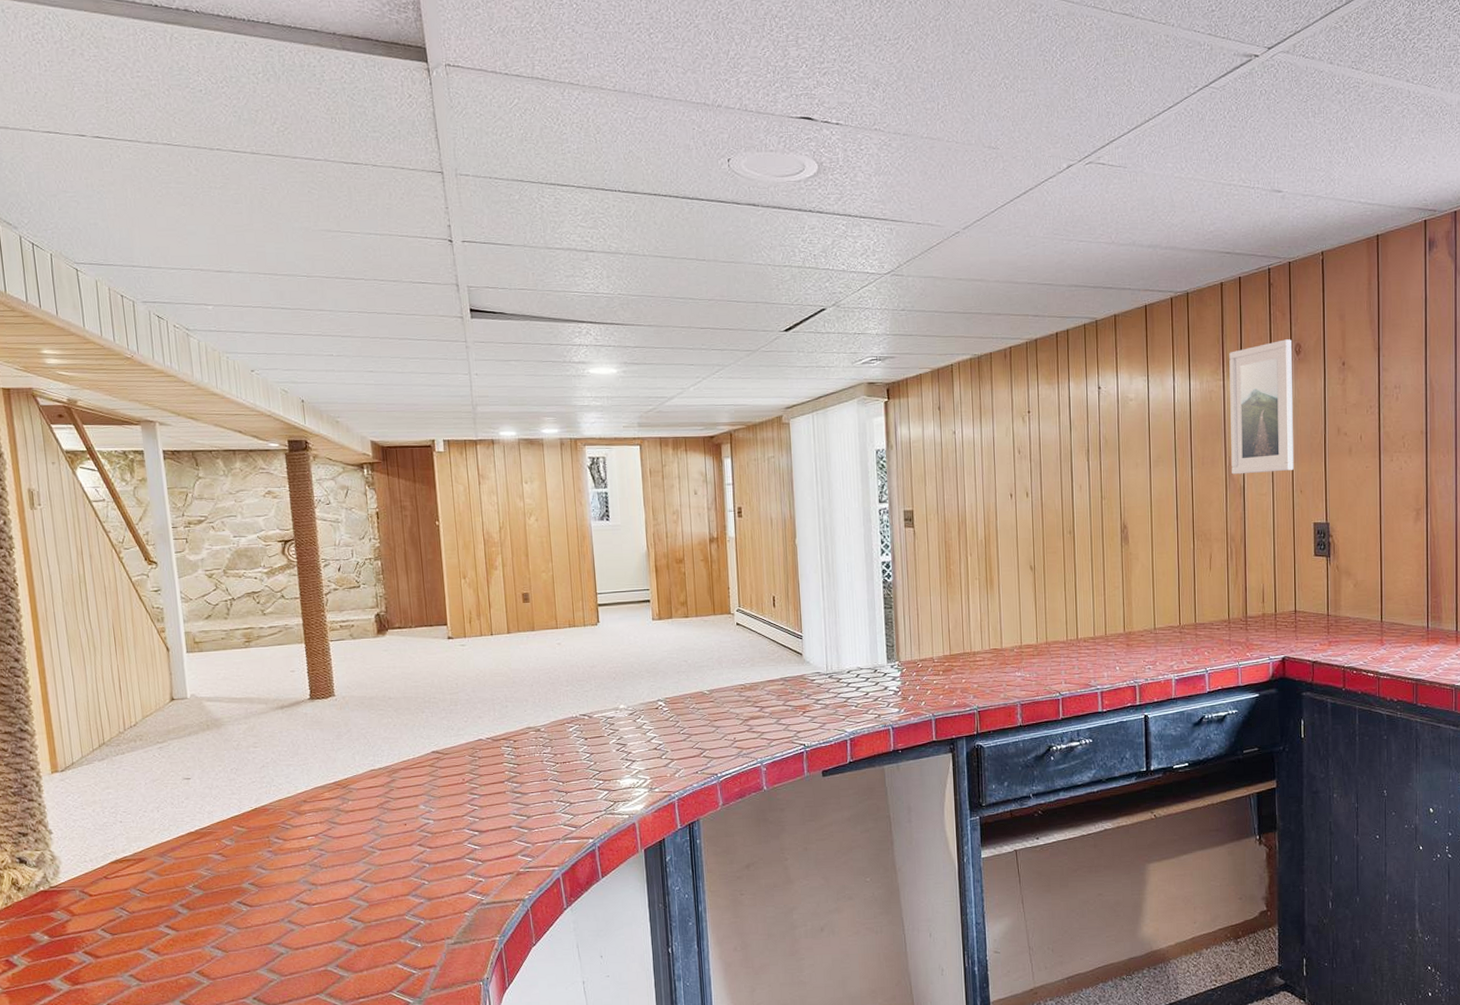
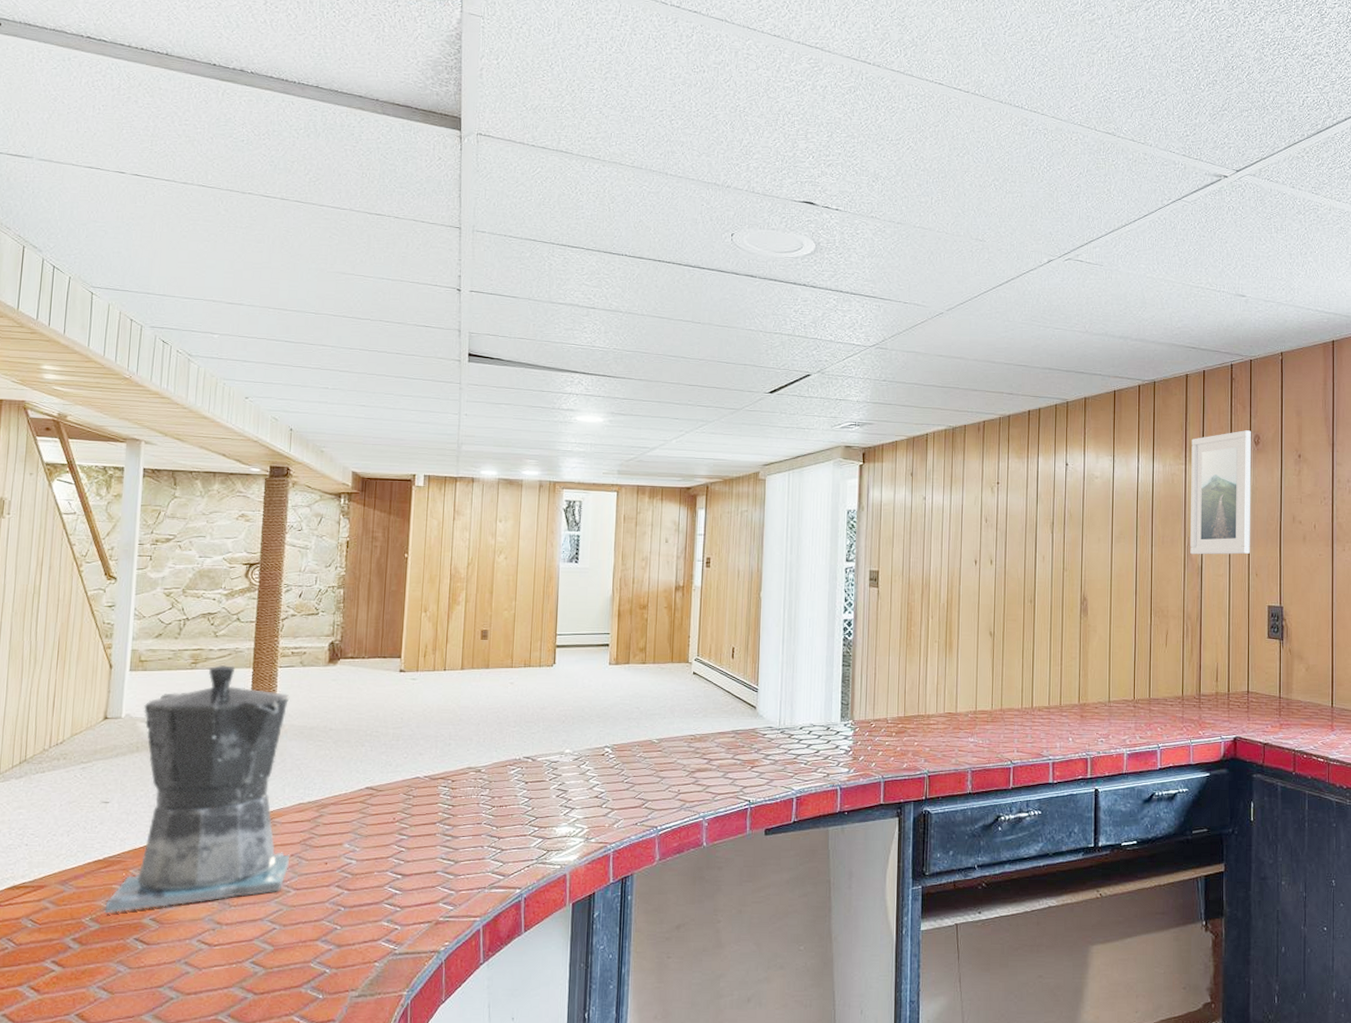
coffee maker: none [205,641,371,881] -> present [104,664,290,914]

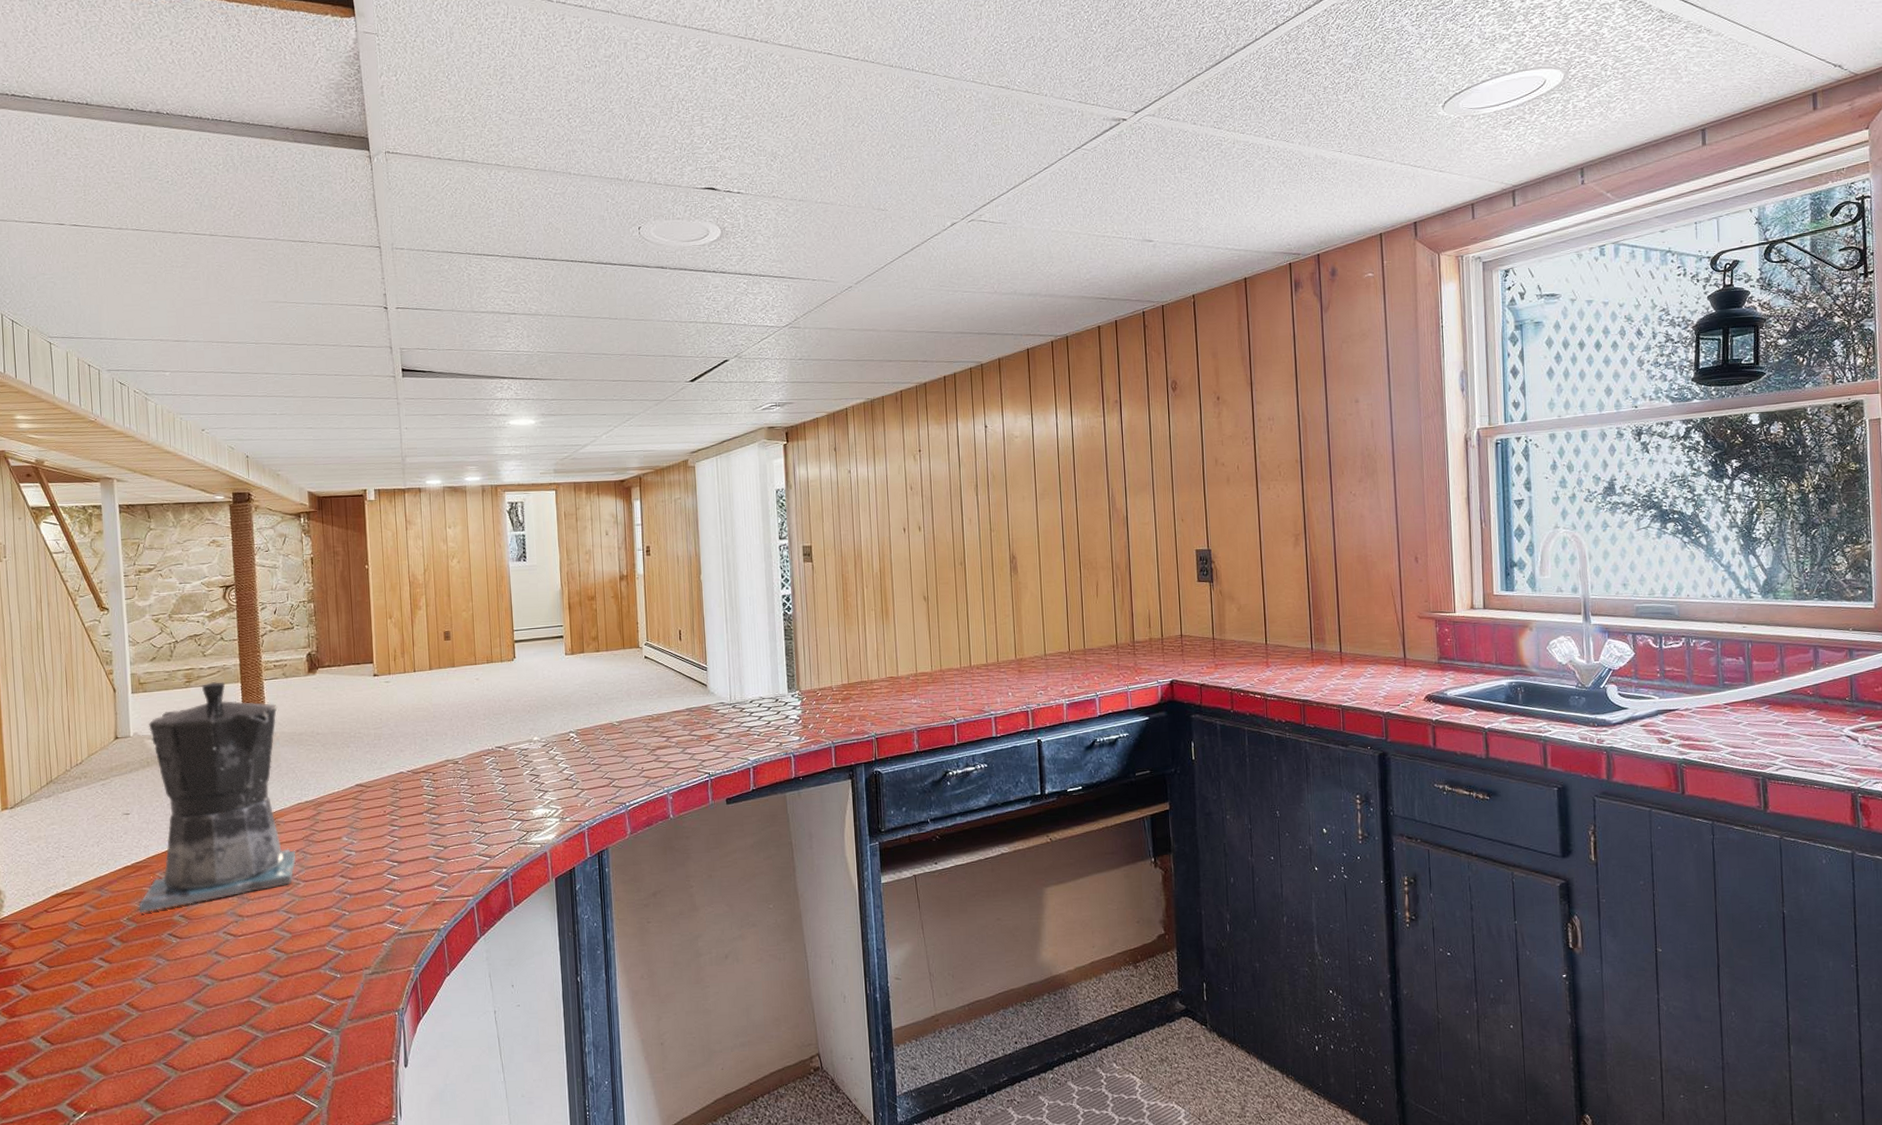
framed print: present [1190,430,1251,555] -> none [1108,377,1174,506]

